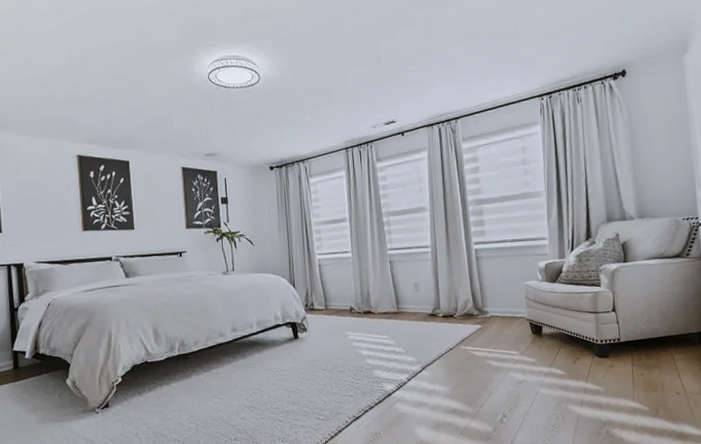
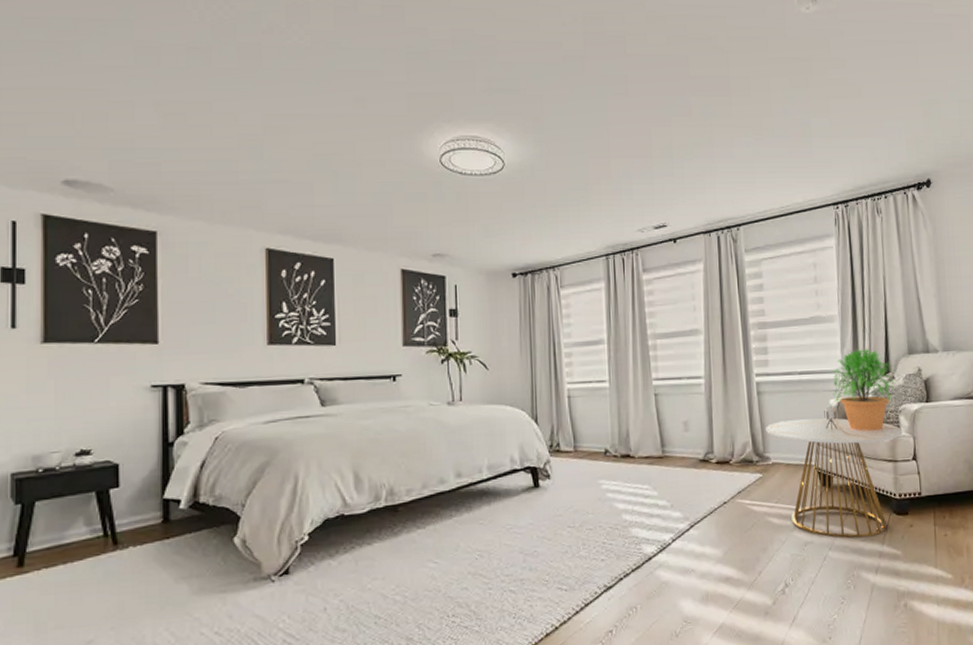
side table: none [484,268,603,377] -> present [766,407,903,538]
potted plant: none [537,218,598,288] -> present [829,348,898,431]

